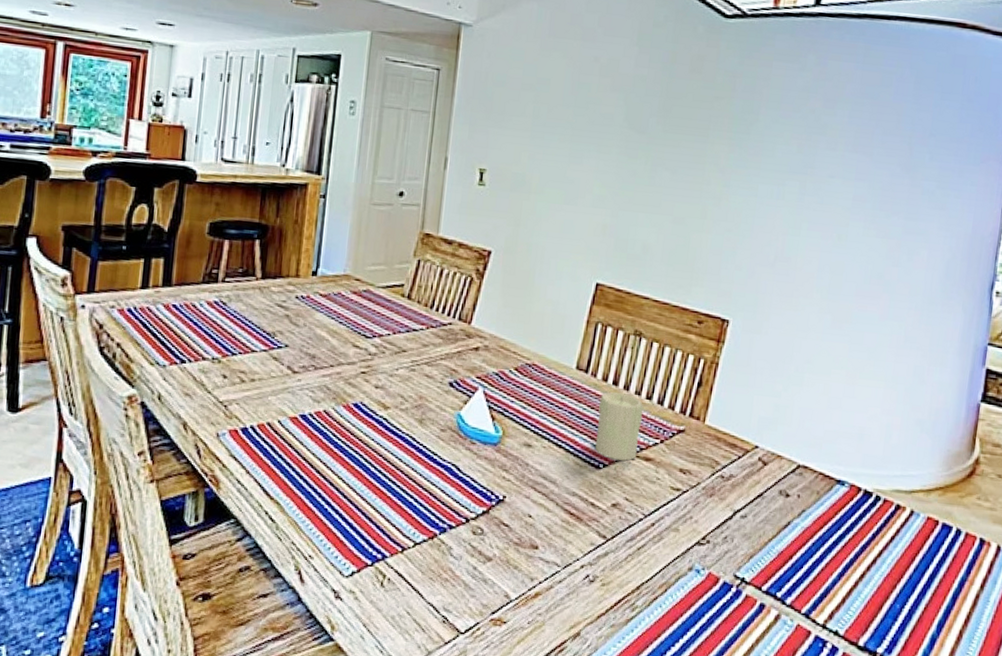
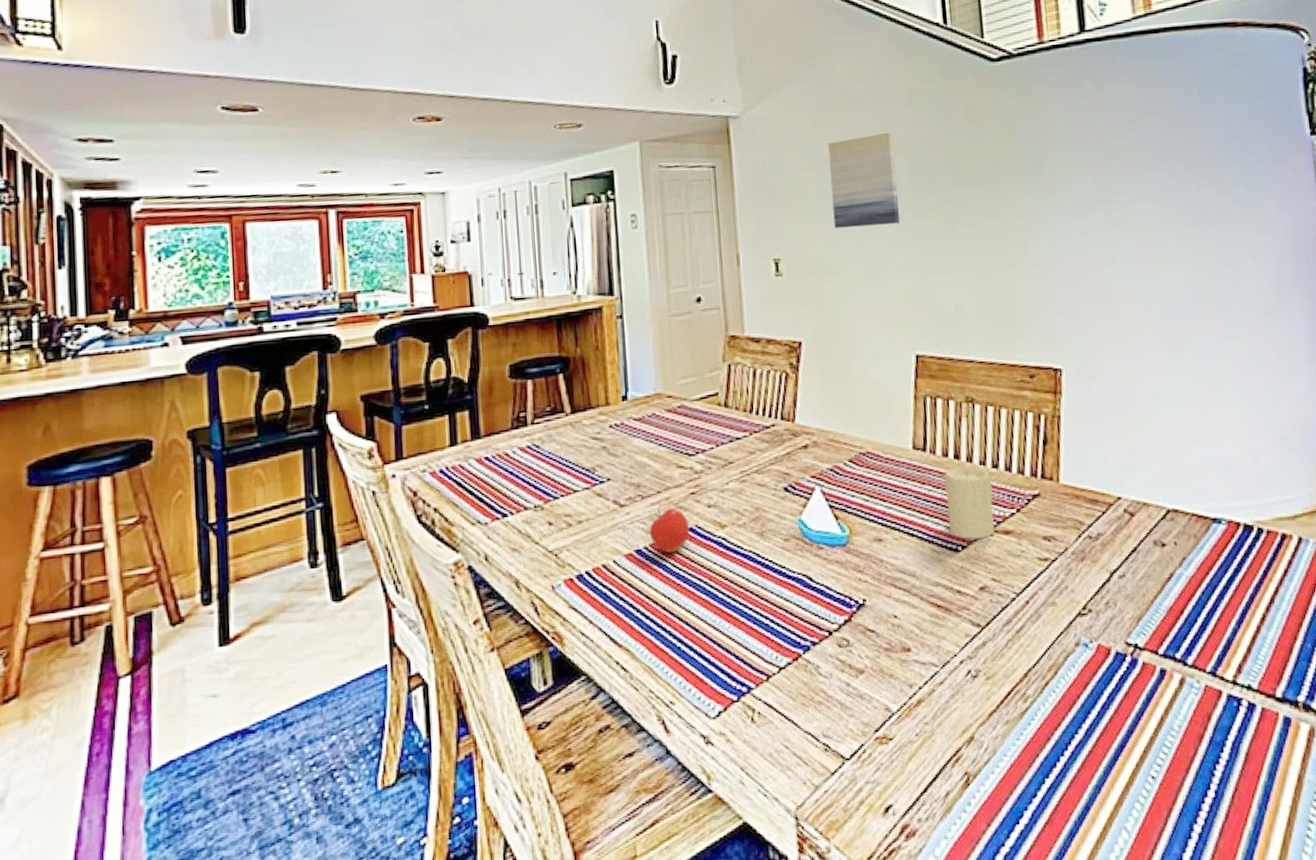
fruit: none [316,380,355,423] -> present [649,507,690,553]
wall art: none [543,66,617,157] -> present [828,132,900,228]

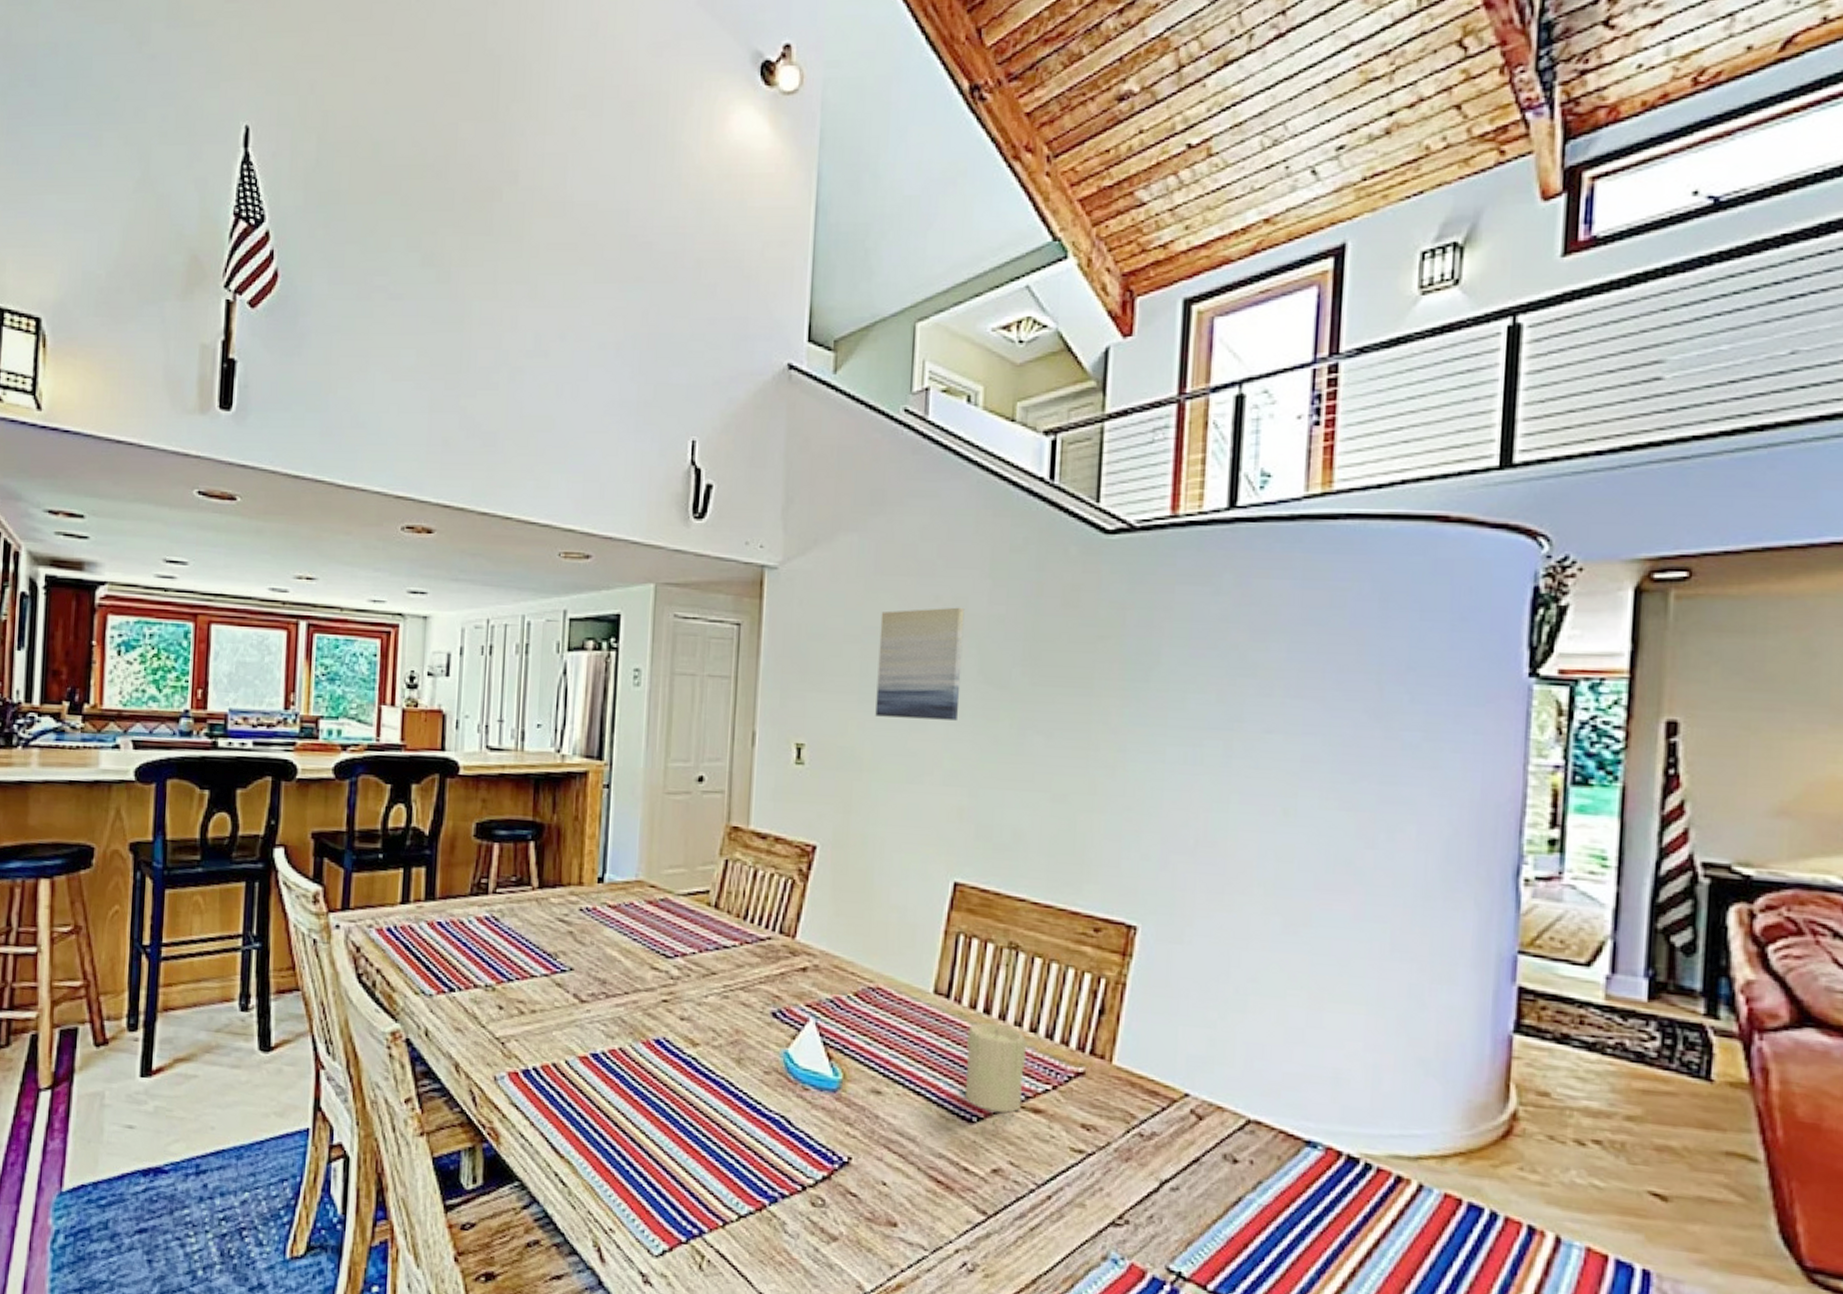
fruit: present [649,507,690,553] -> none [609,1010,657,1064]

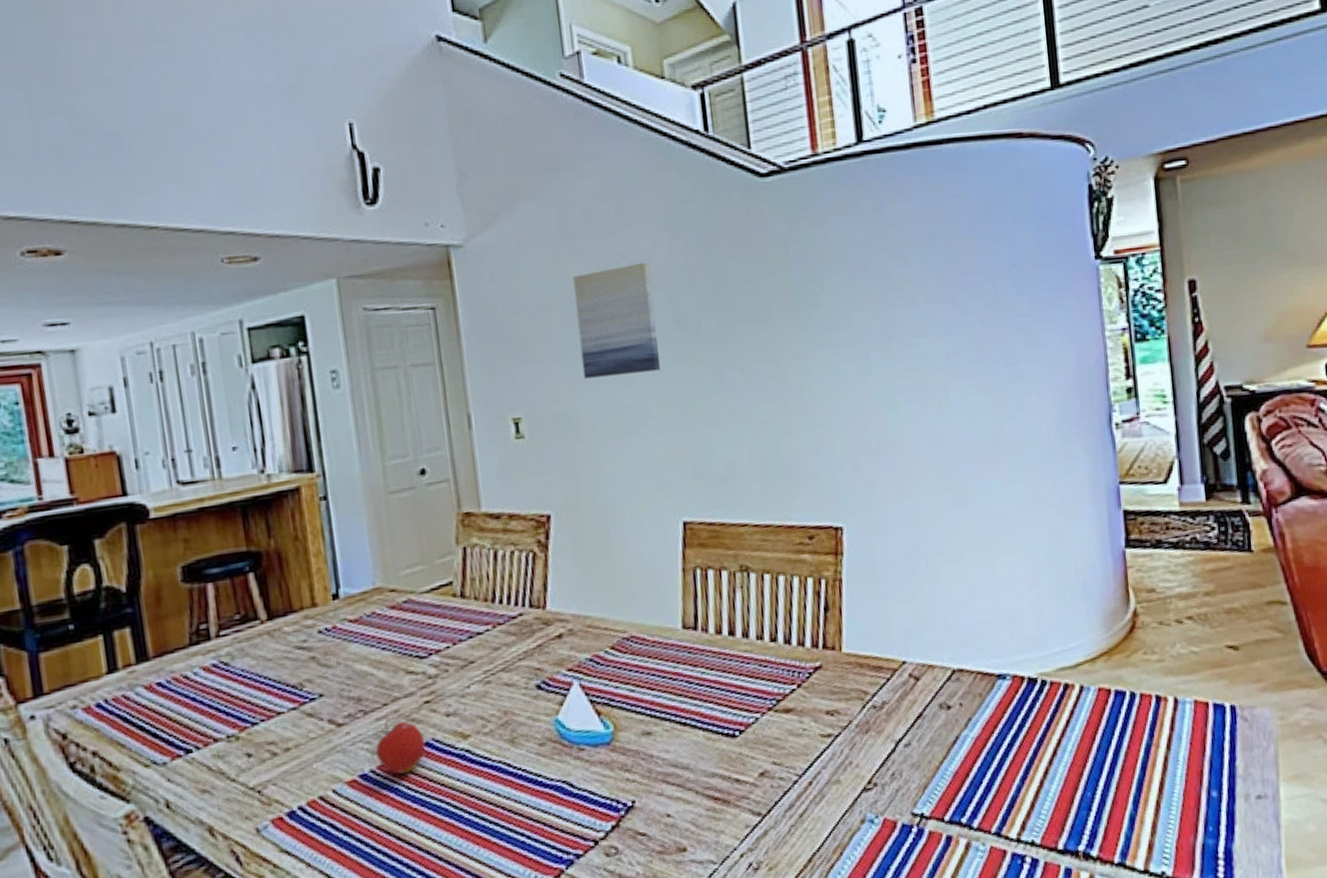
fruit: none [609,1010,657,1064] -> present [375,720,426,774]
candle: present [966,1023,1027,1113] -> none [718,642,774,723]

